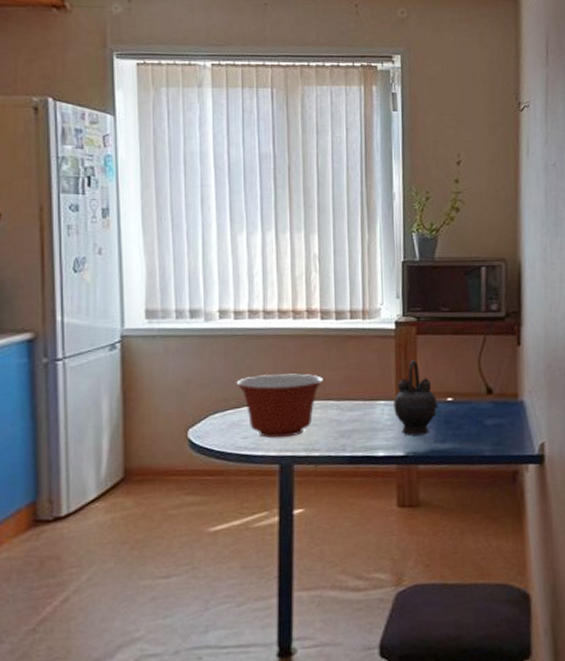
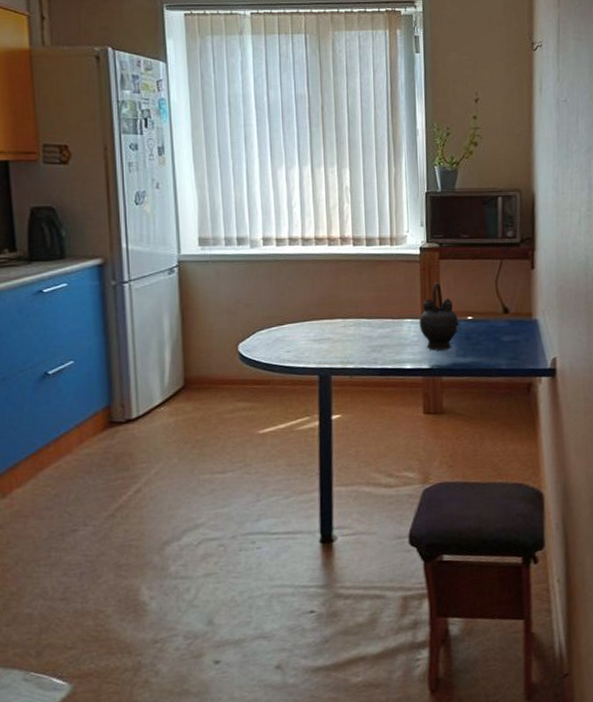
mixing bowl: present [236,373,323,439] -> none [279,294,356,352]

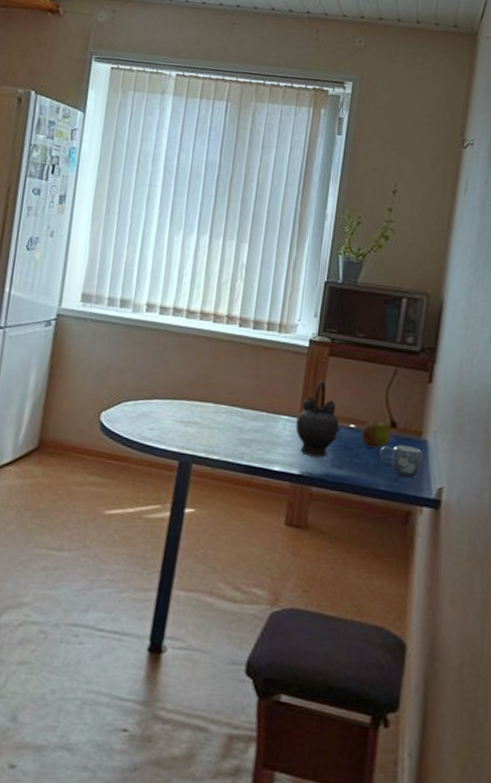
fruit: none [479,309,506,335] -> present [361,420,392,449]
mug: none [497,326,536,355] -> present [379,444,423,479]

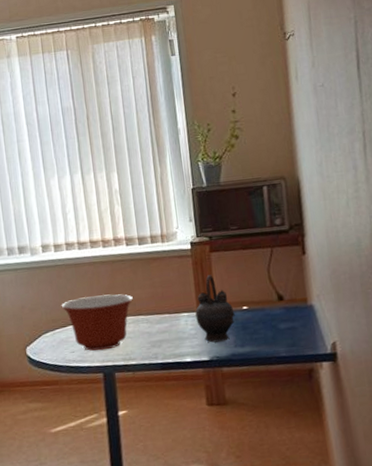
mixing bowl: none [151,371,233,436] -> present [61,294,133,351]
fruit: present [361,420,392,449] -> none [254,298,281,323]
mug: present [379,444,423,479] -> none [274,312,313,342]

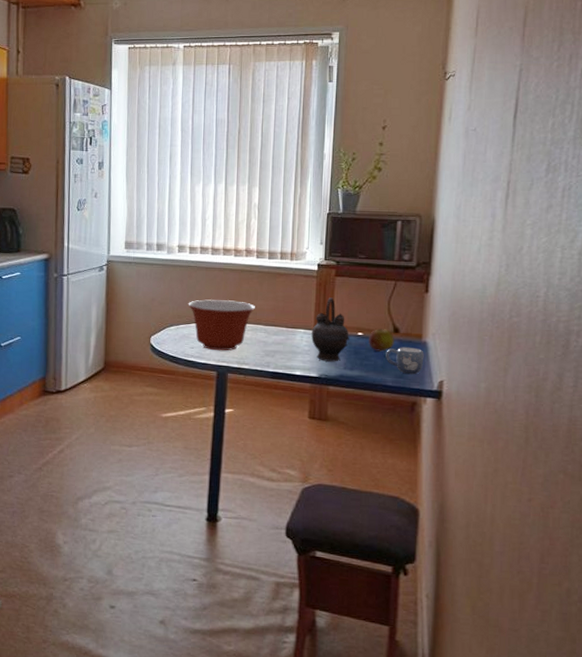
fruit: none [254,298,281,323] -> present [369,328,395,352]
mug: none [274,312,313,342] -> present [386,347,424,375]

